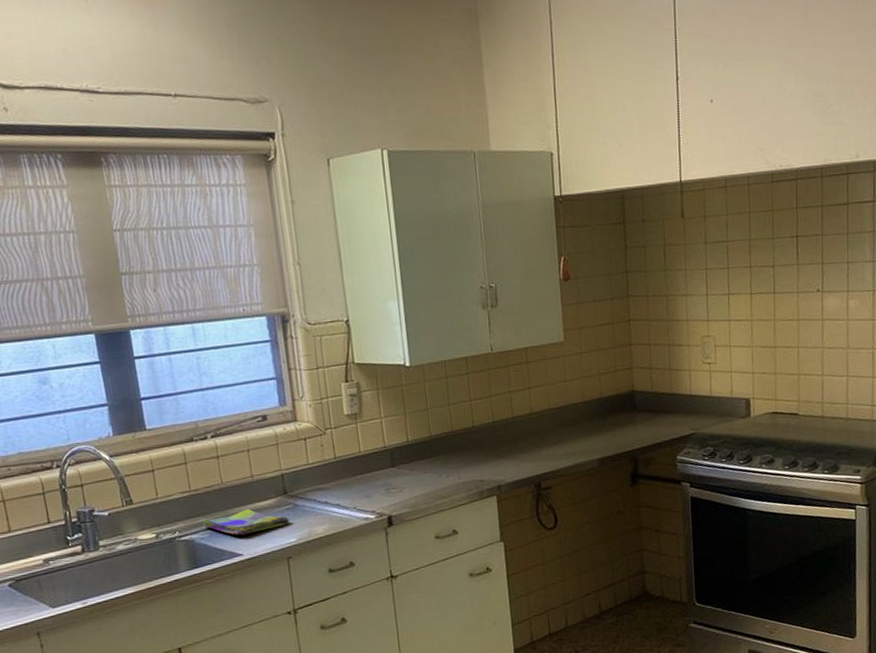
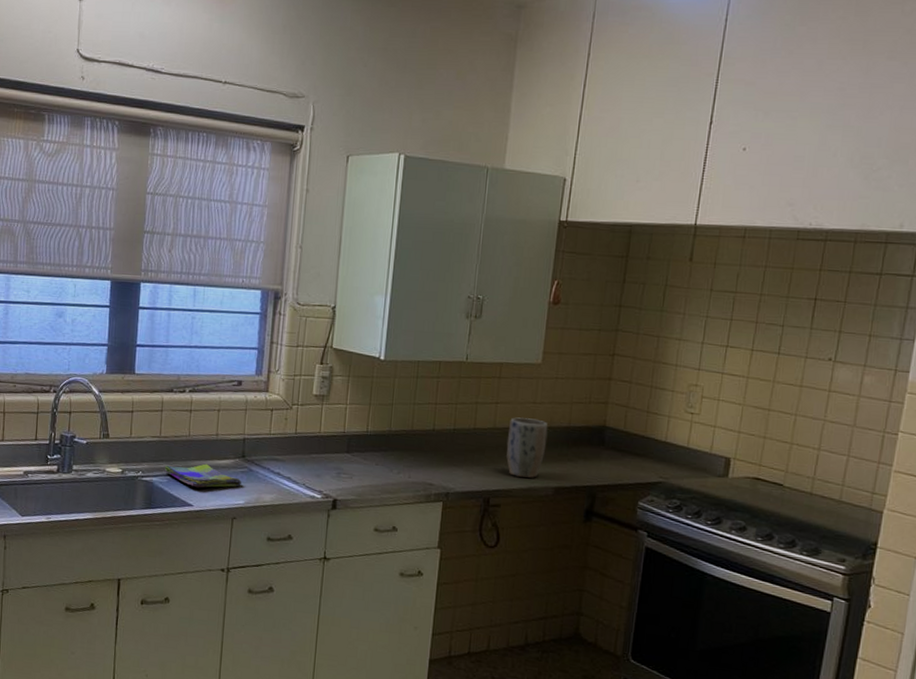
plant pot: none [545,396,584,456] -> present [506,417,548,478]

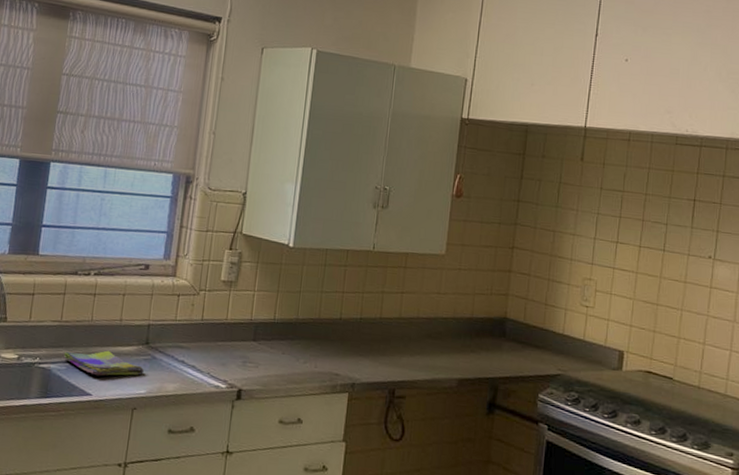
plant pot: present [506,417,548,478] -> none [411,307,452,369]

